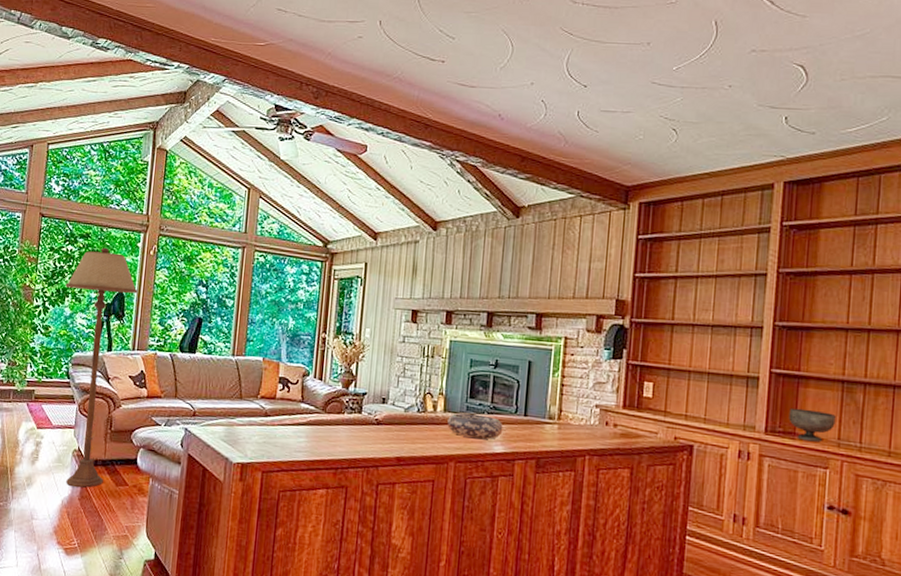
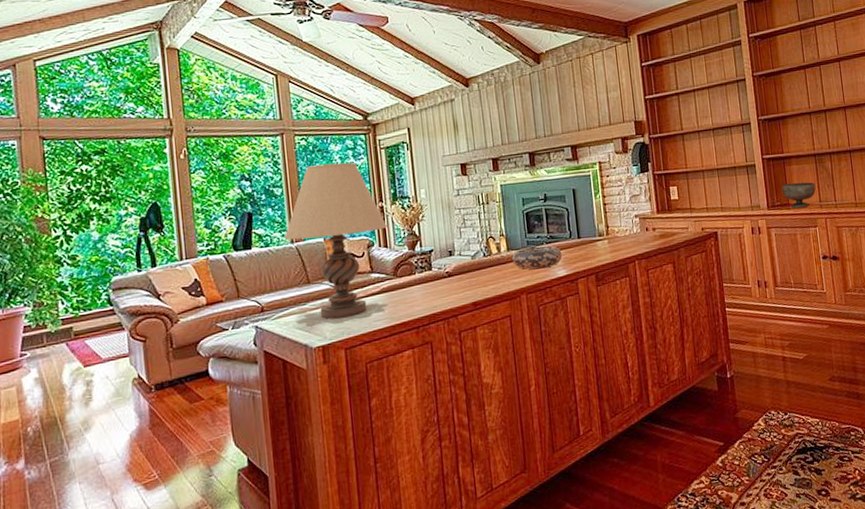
floor lamp: present [65,247,138,488] -> none [87,160,174,418]
table lamp: none [221,283,326,446] -> present [284,162,389,326]

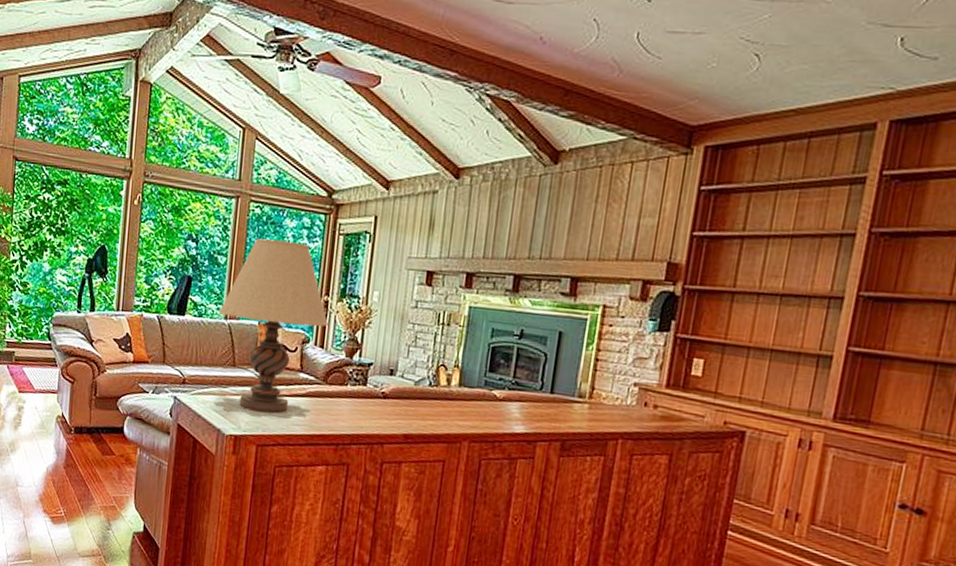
decorative bowl: present [512,246,563,270] -> none [462,388,526,418]
decorative bowl: present [781,182,816,209] -> none [863,392,922,433]

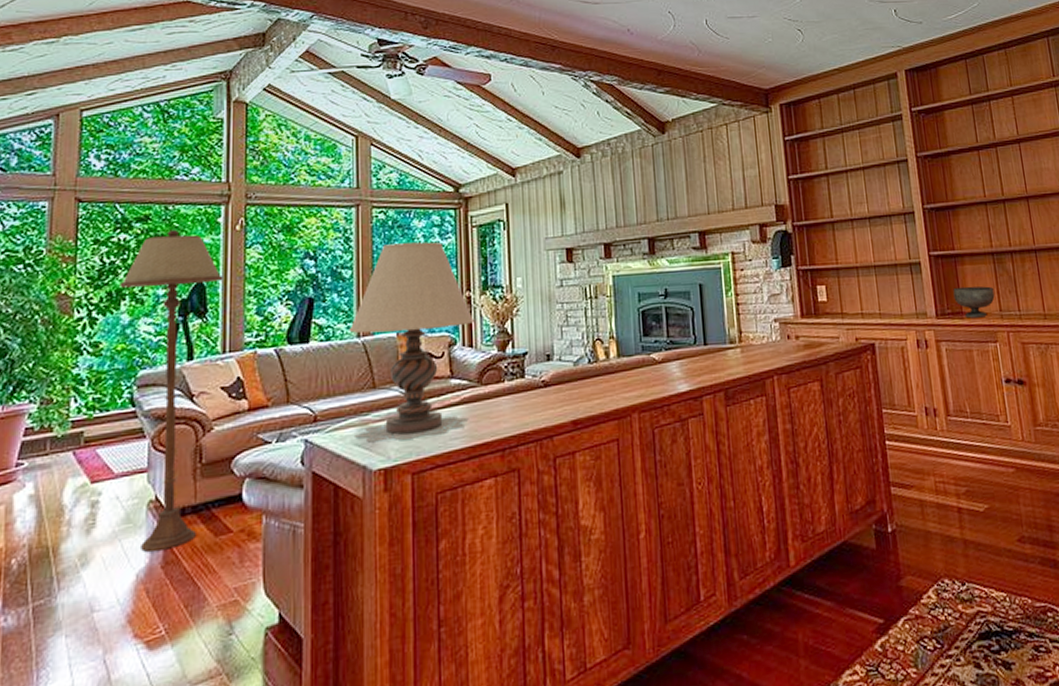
floor lamp: none [43,196,122,456] -> present [120,229,223,552]
decorative bowl: none [863,392,922,433] -> present [953,286,995,318]

